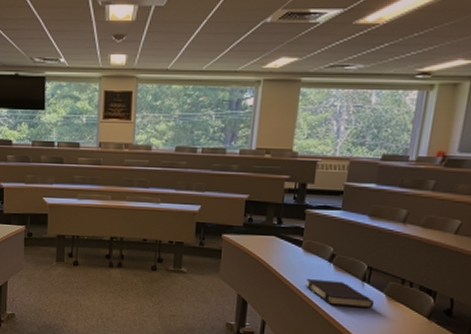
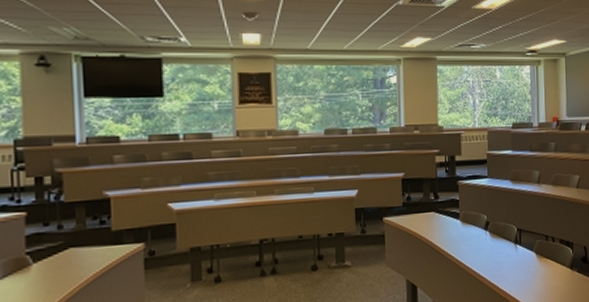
book: present [305,279,375,309] -> none [468,247,528,272]

